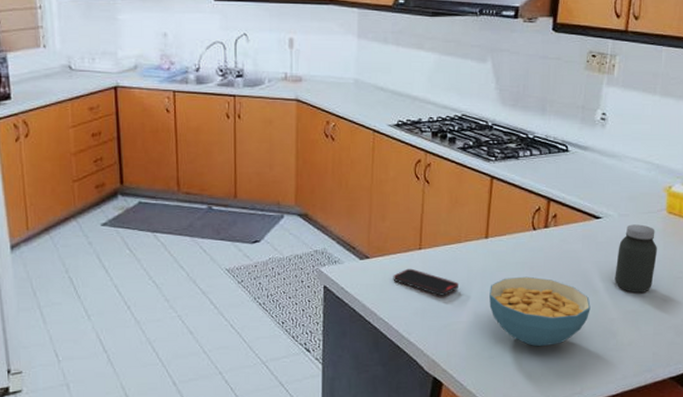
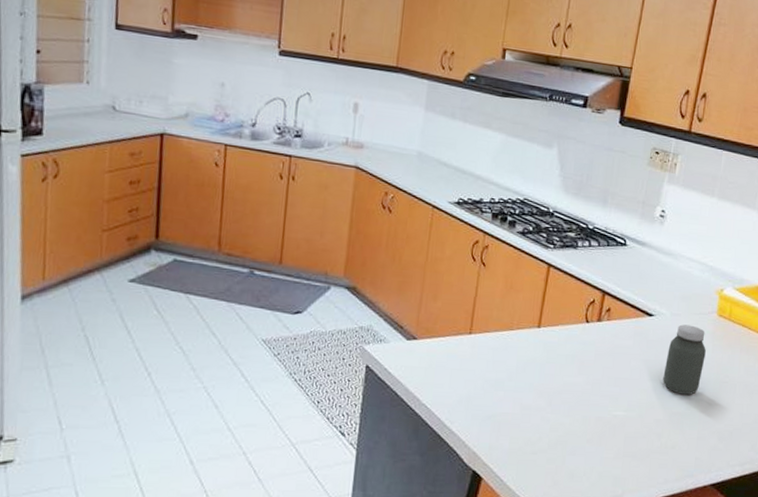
smartphone: present [393,268,458,296] -> none [439,353,507,385]
cereal bowl: present [489,276,591,347] -> none [536,370,638,445]

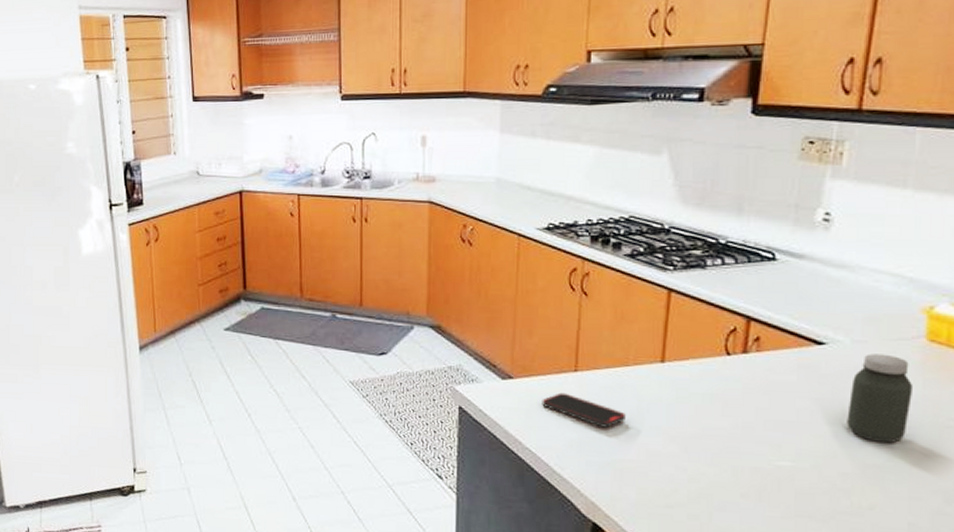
smartphone: none [439,353,507,385] -> present [542,392,625,428]

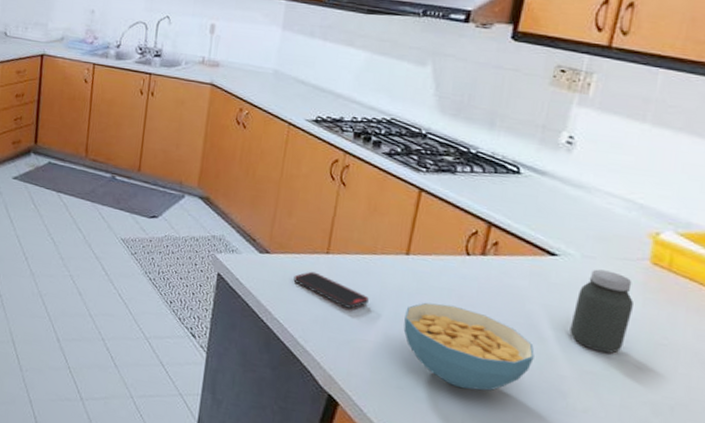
cereal bowl: none [667,411,811,500] -> present [403,302,535,391]

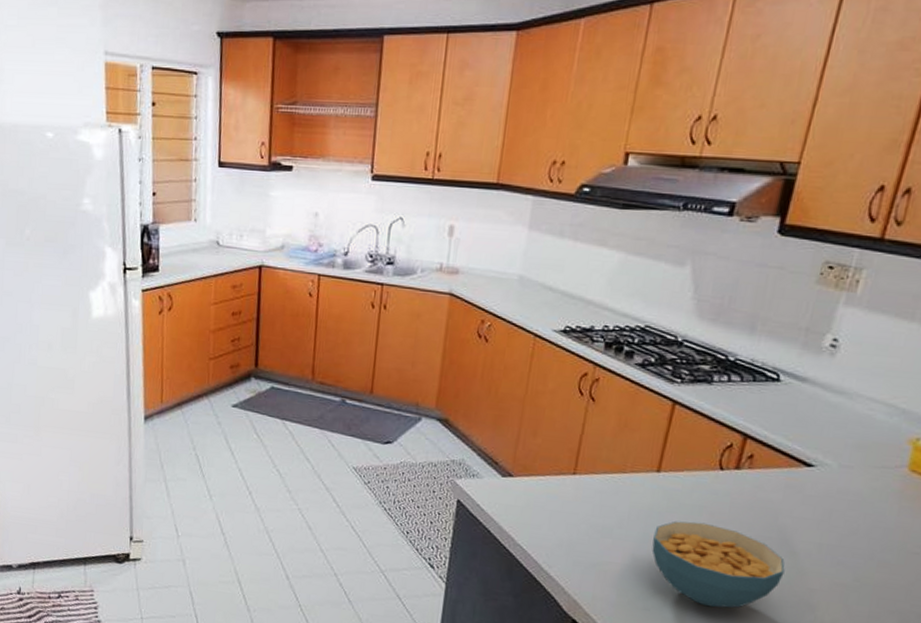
smartphone: present [293,271,369,309] -> none [538,493,617,531]
jar: present [569,269,633,353] -> none [822,478,889,564]

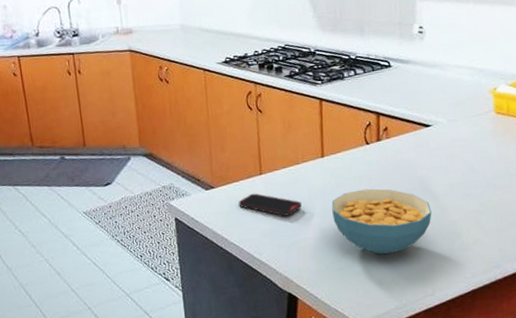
smartphone: none [538,493,617,531] -> present [238,193,302,216]

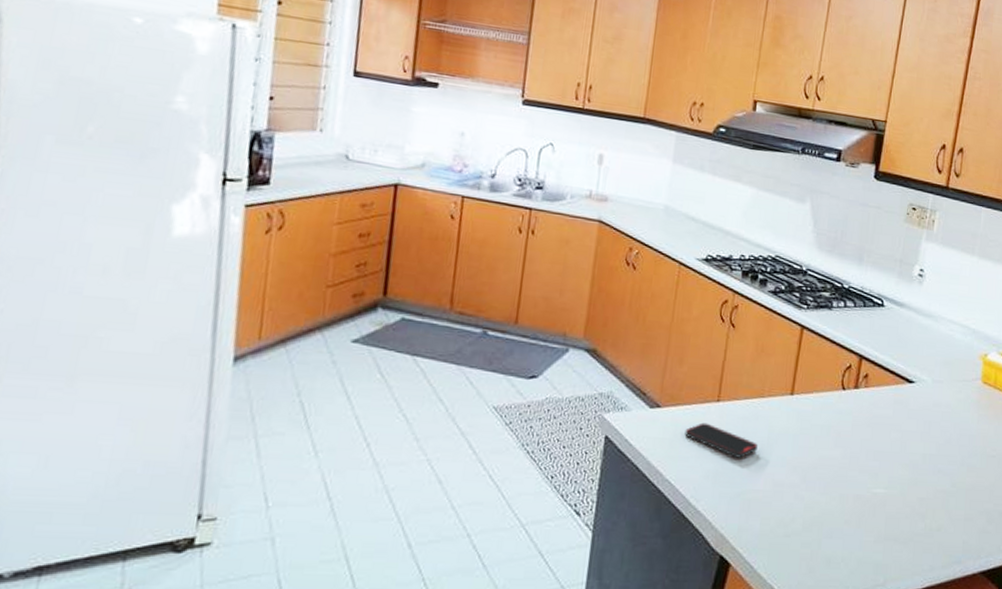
cereal bowl: present [331,188,432,255] -> none [789,442,899,527]

